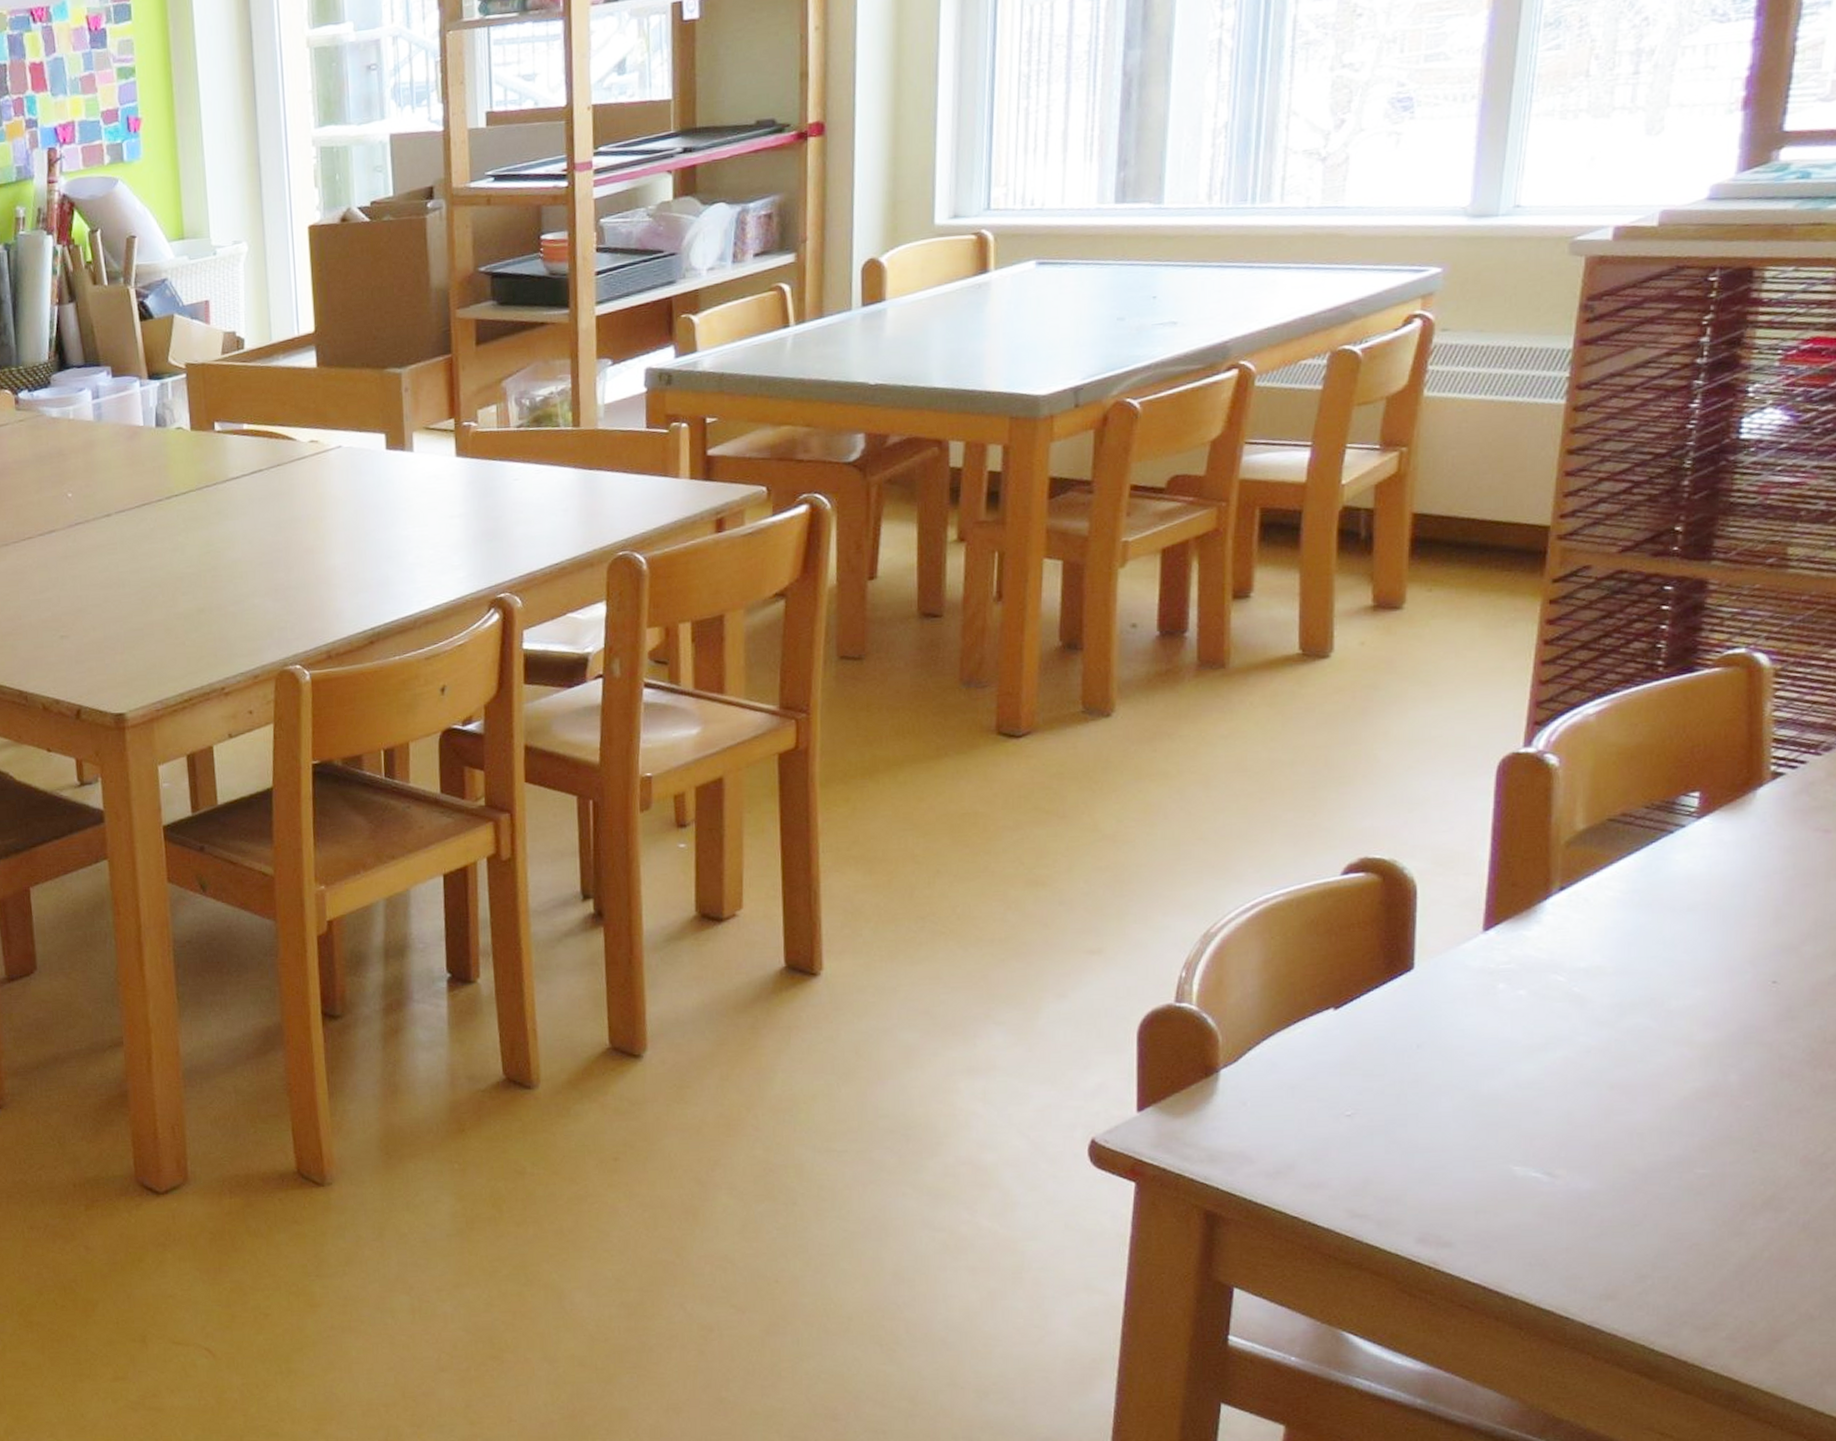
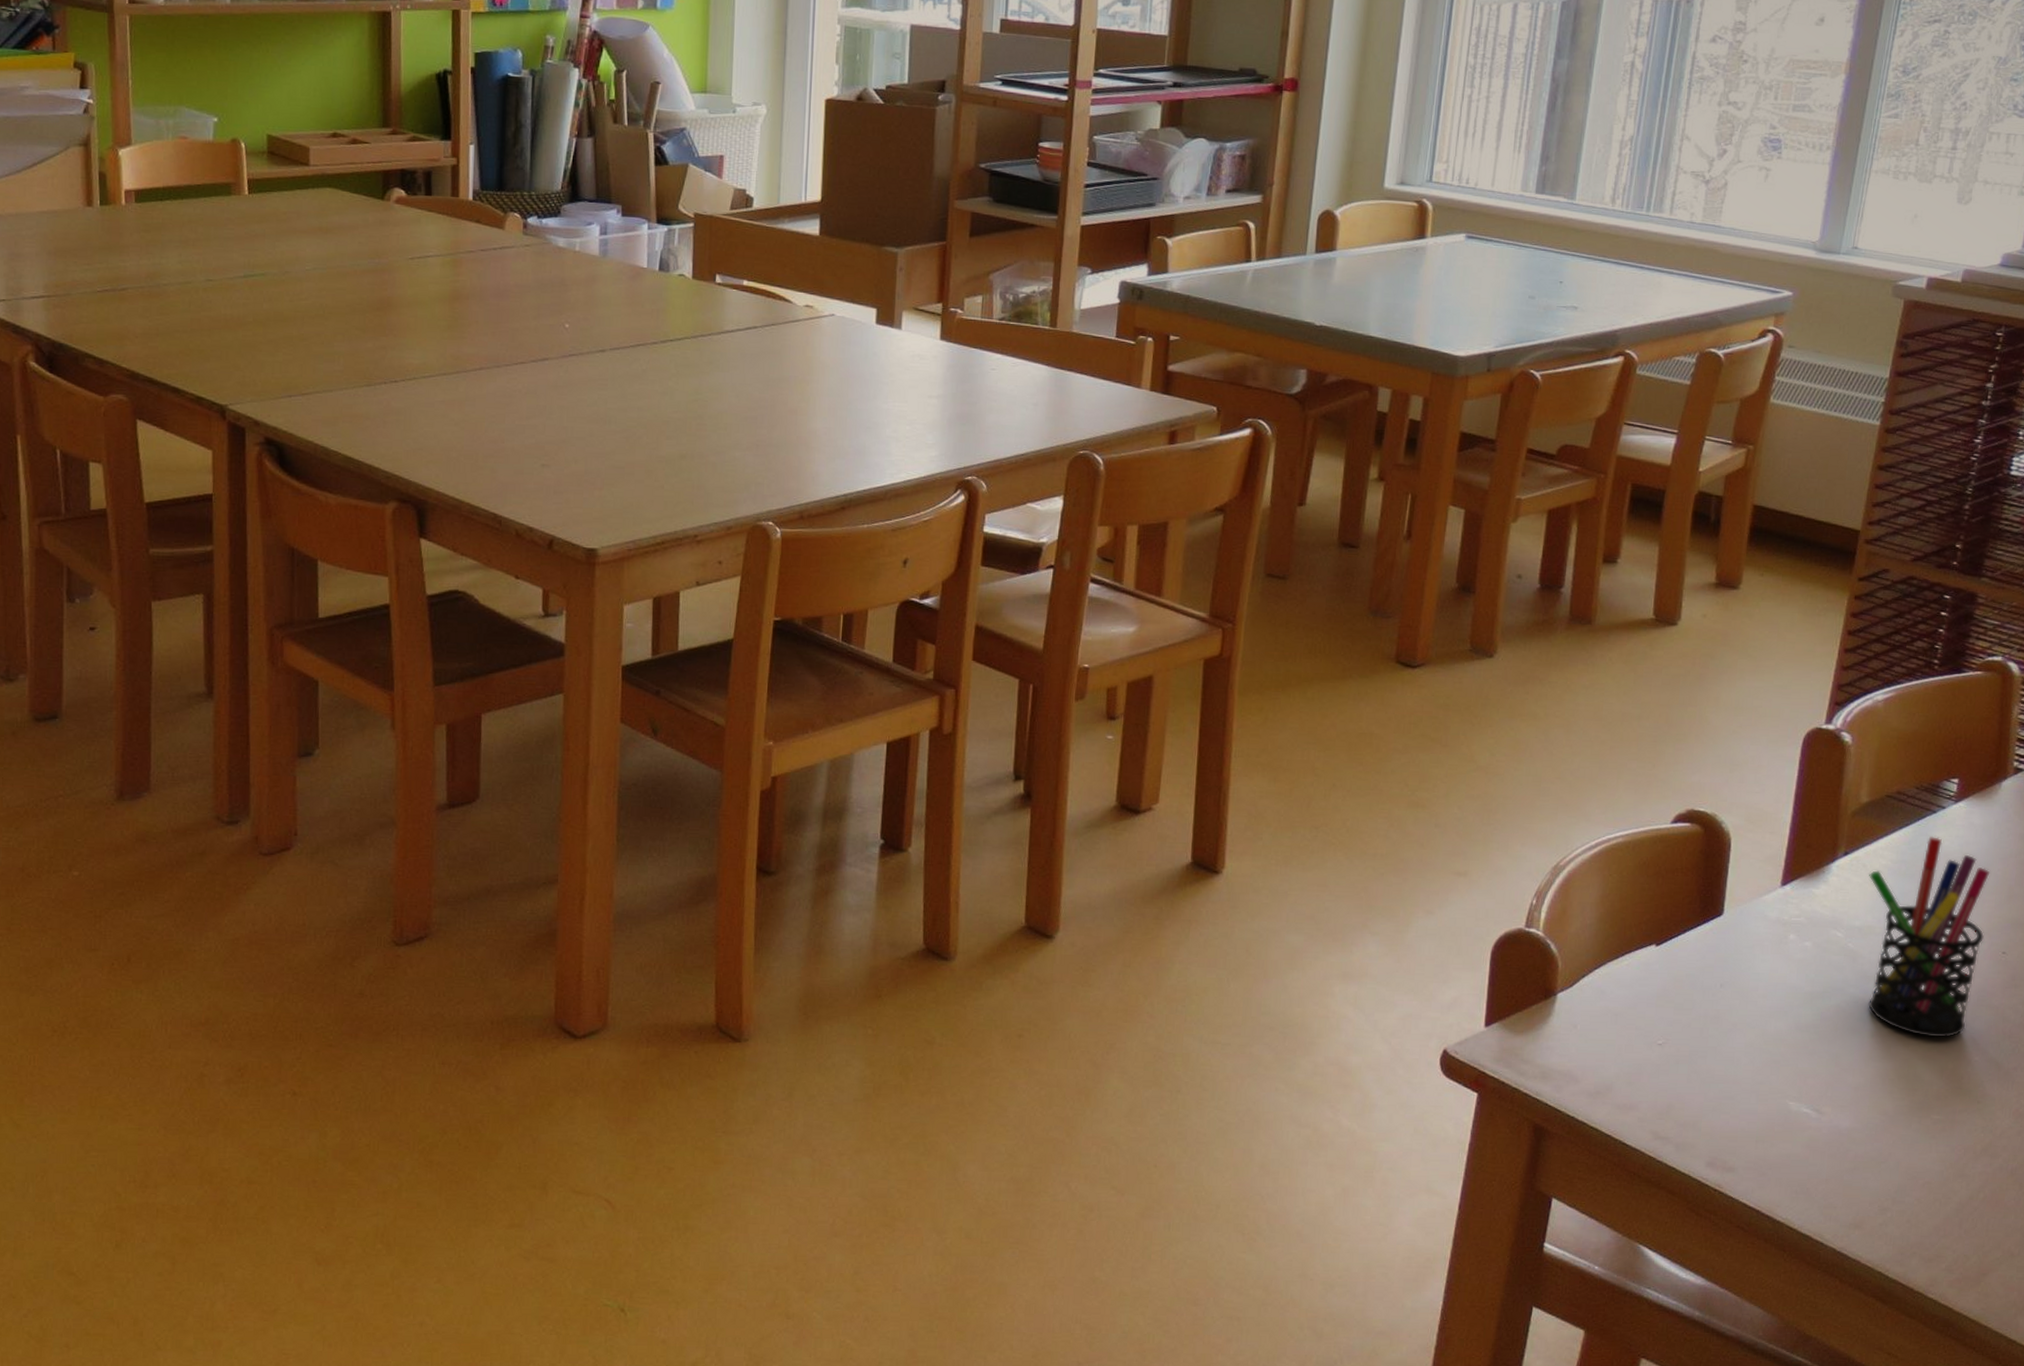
pen holder: none [1593,859,1750,1084] -> present [1868,837,1990,1038]

